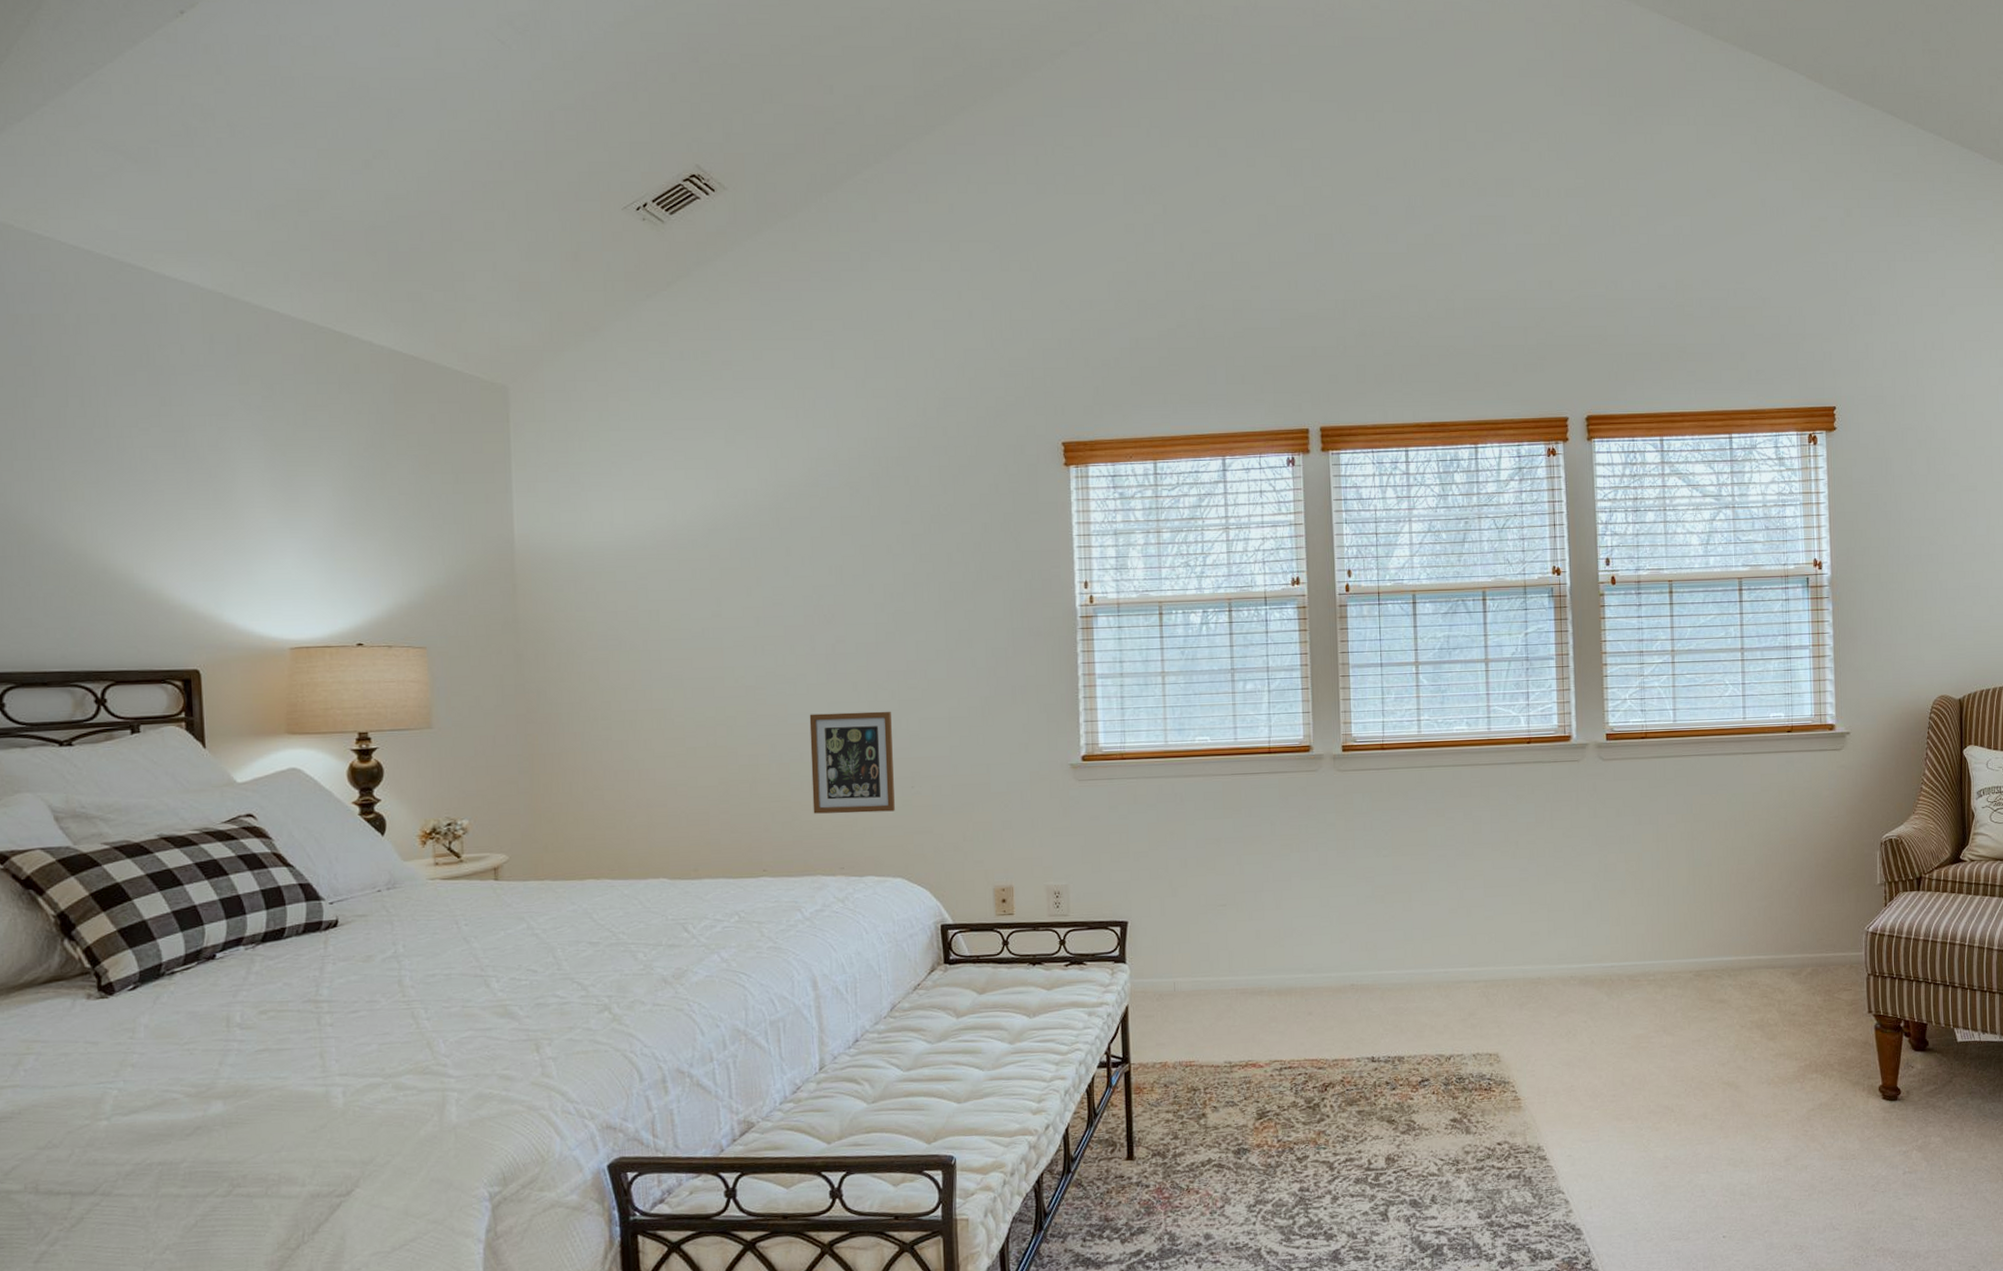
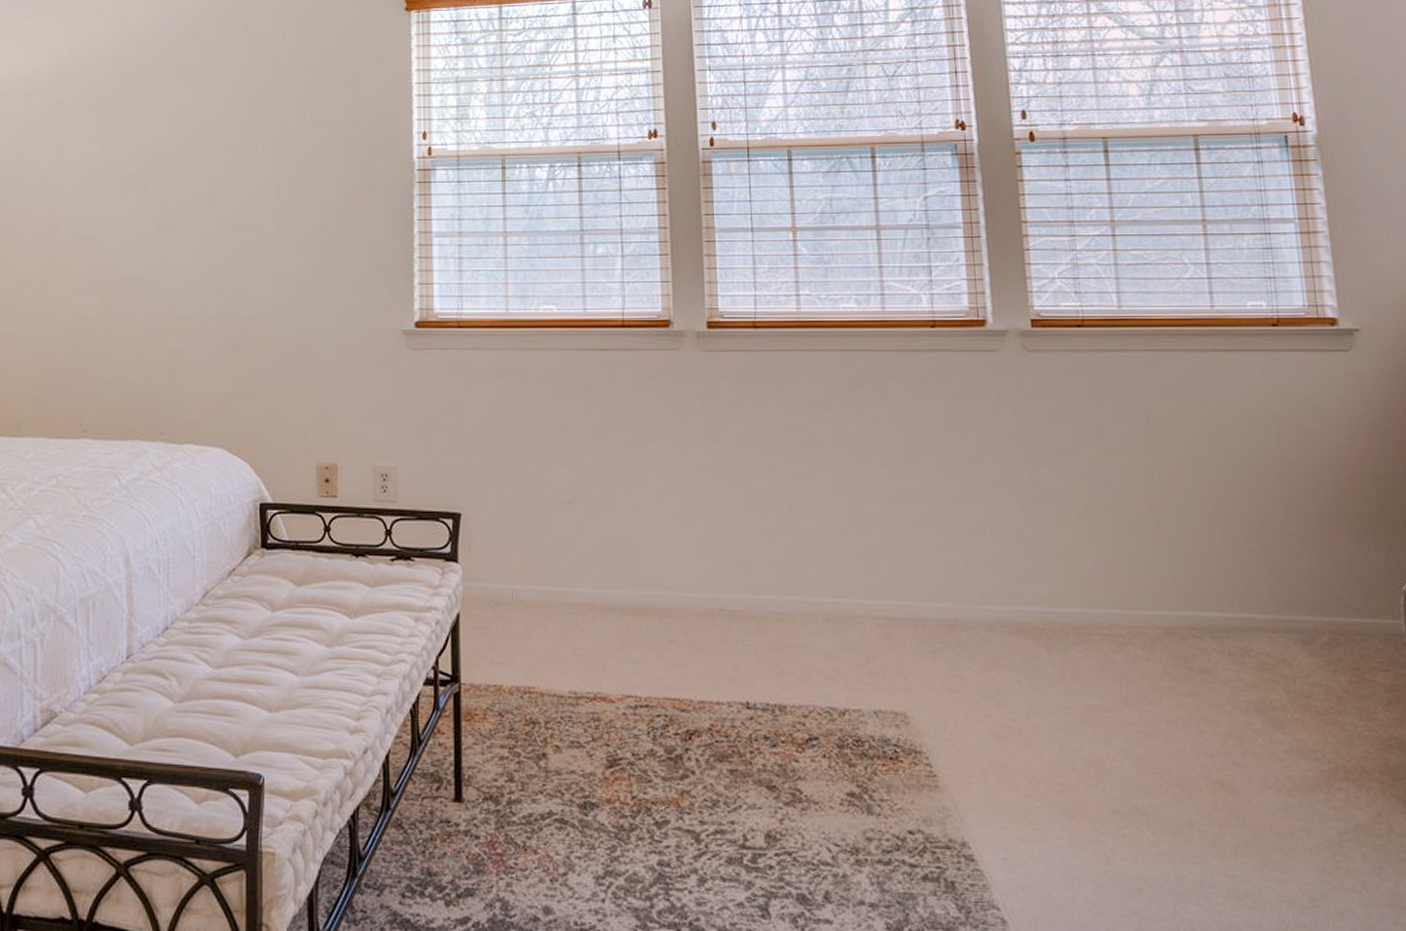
picture frame: present [809,711,895,814] -> none [136,266,219,374]

